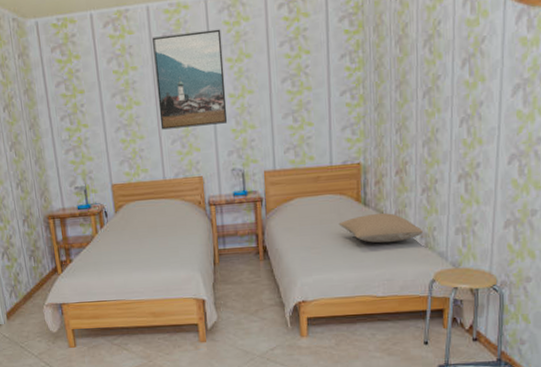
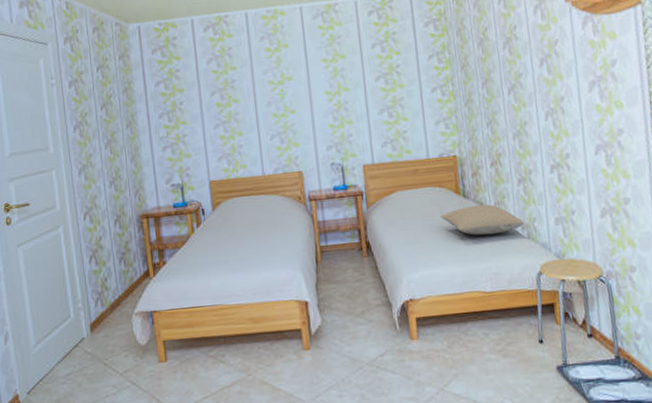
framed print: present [152,29,228,130] -> none [251,33,325,126]

